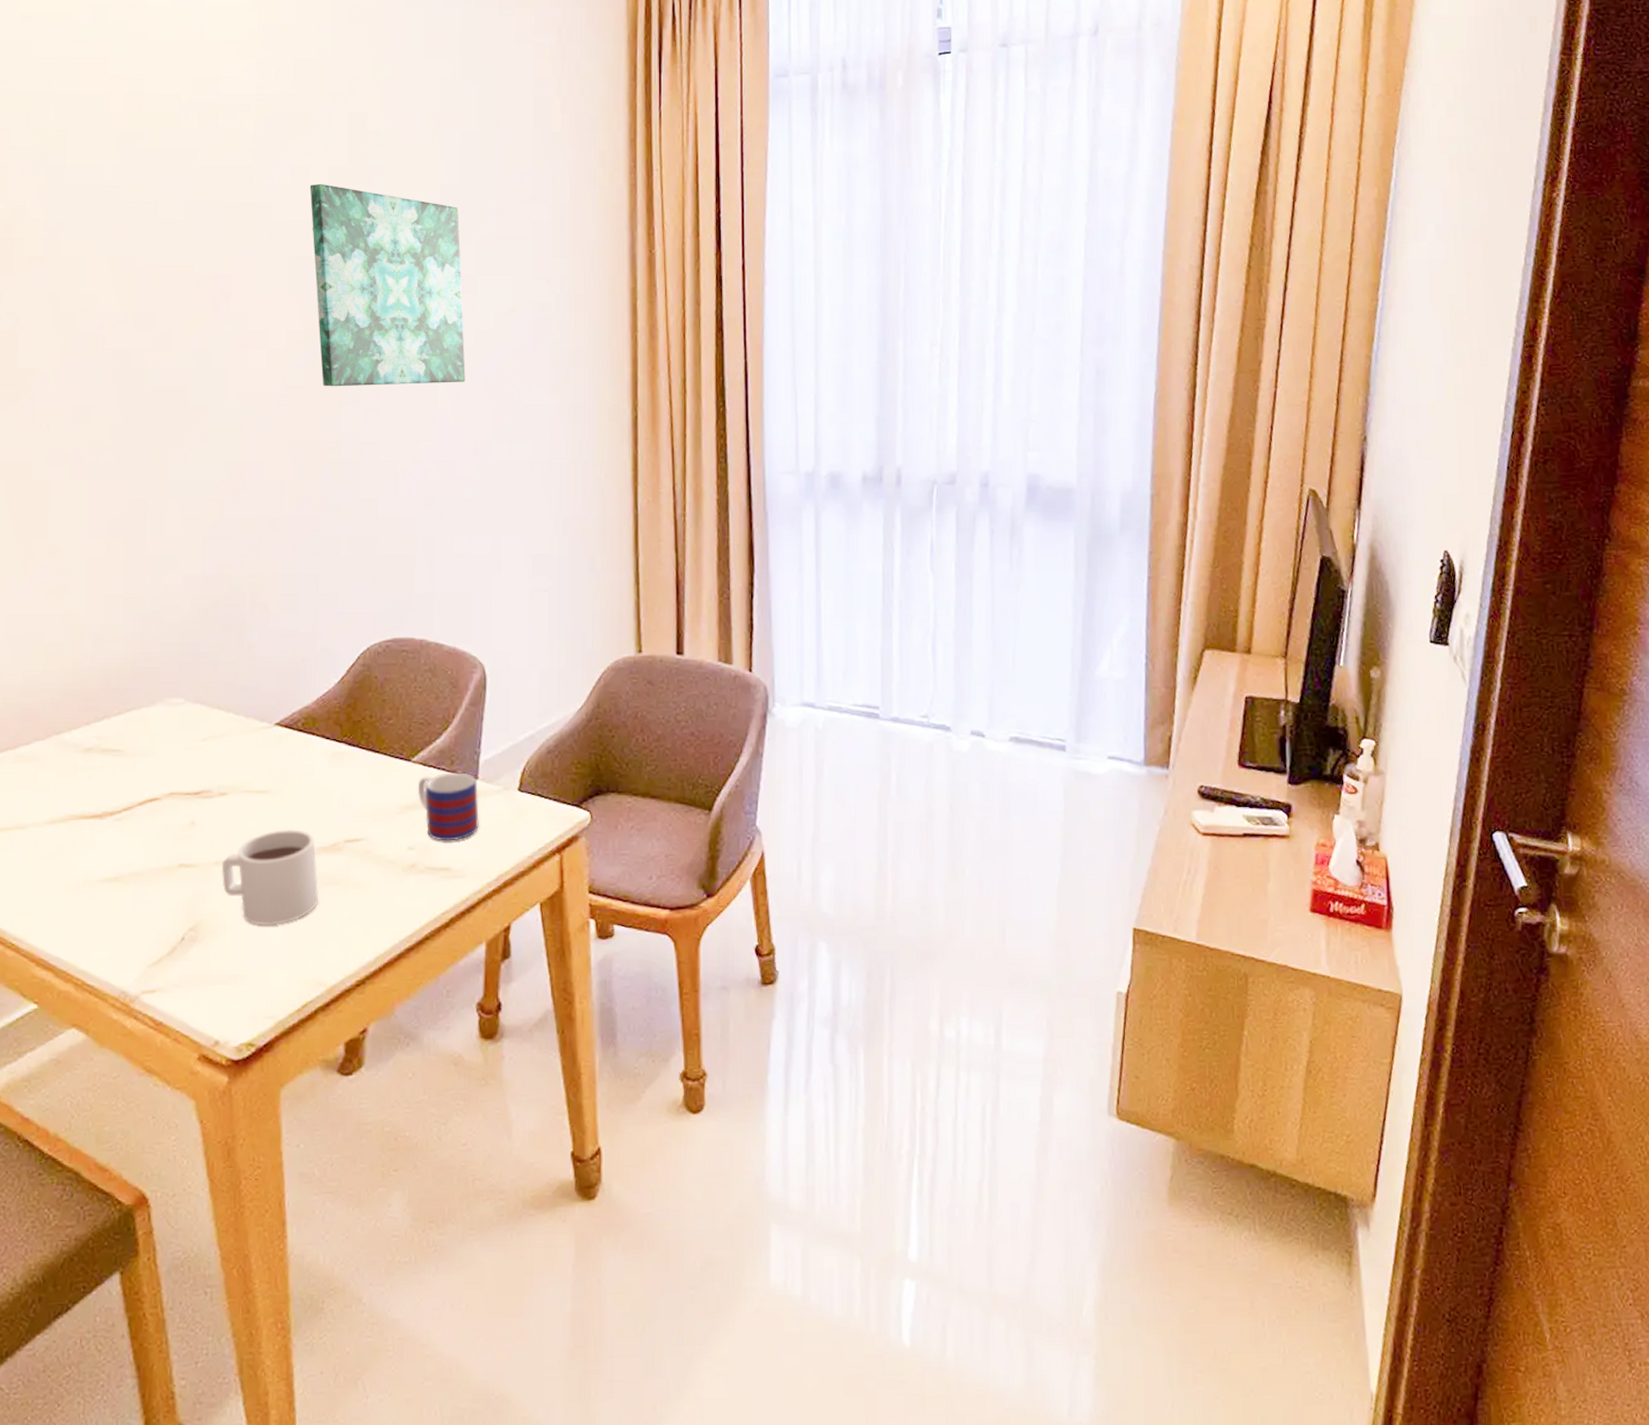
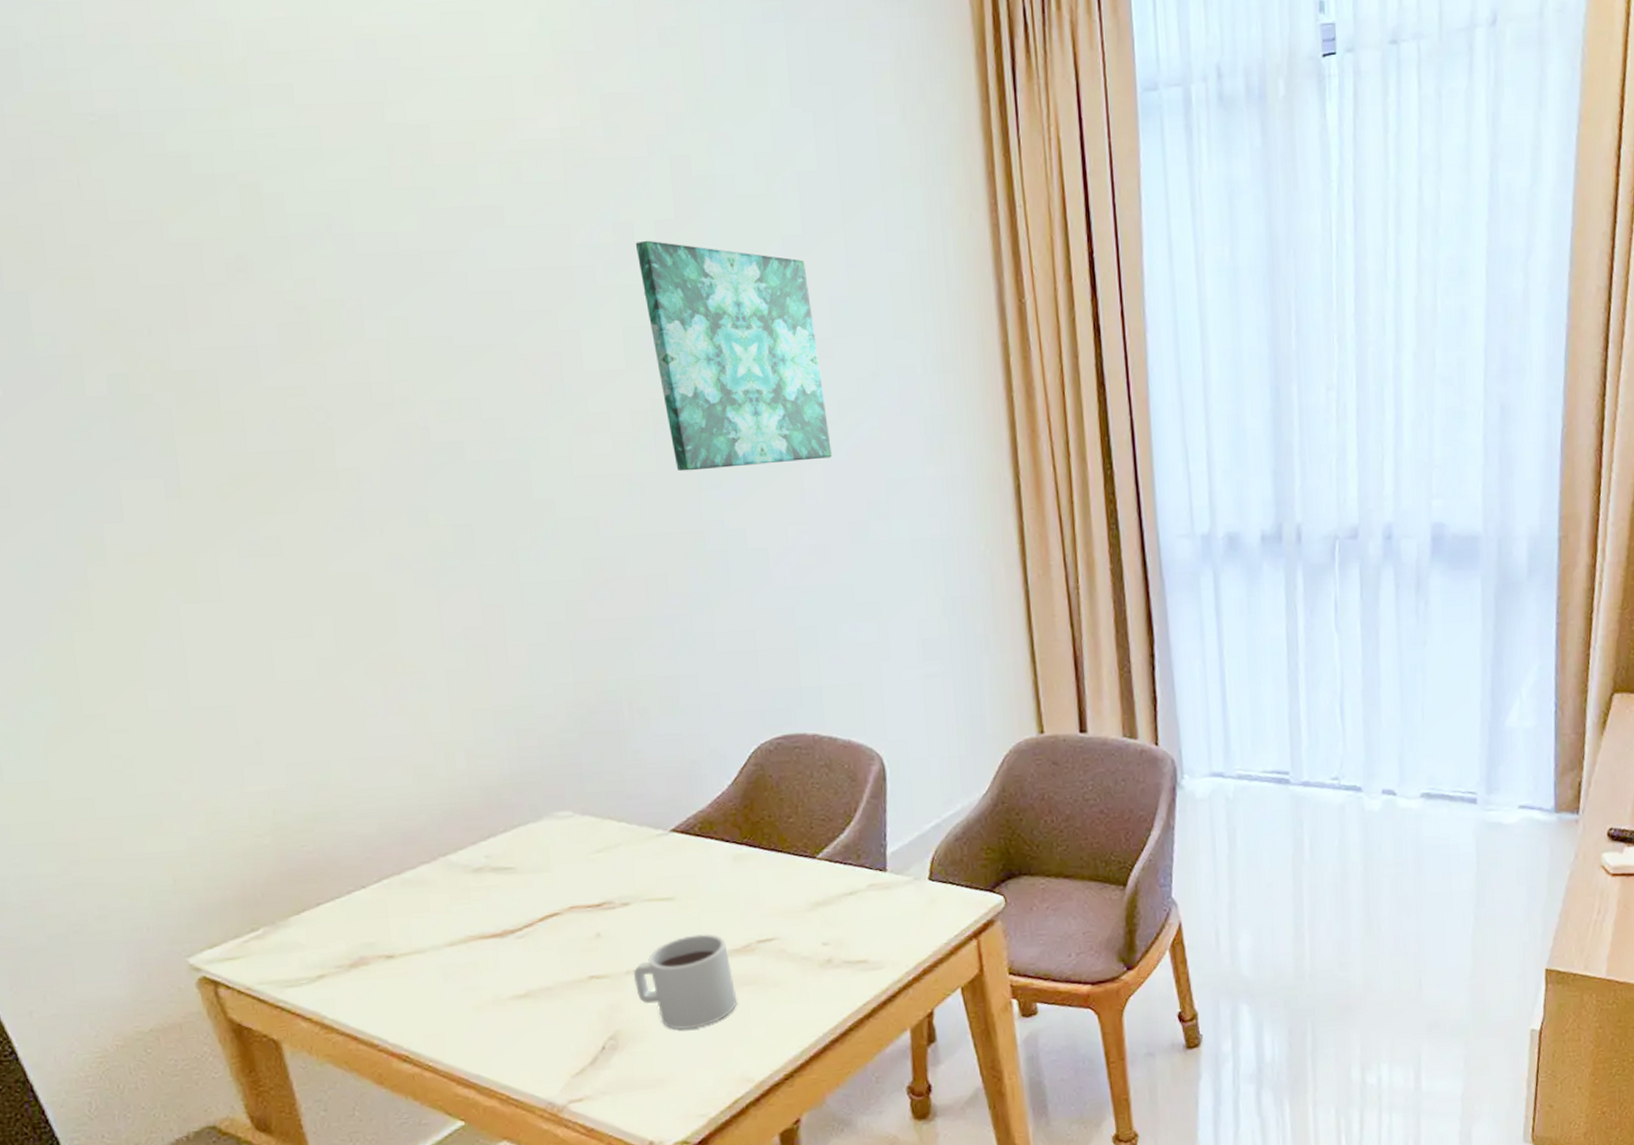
mug: present [417,772,479,842] -> none [826,866,892,935]

